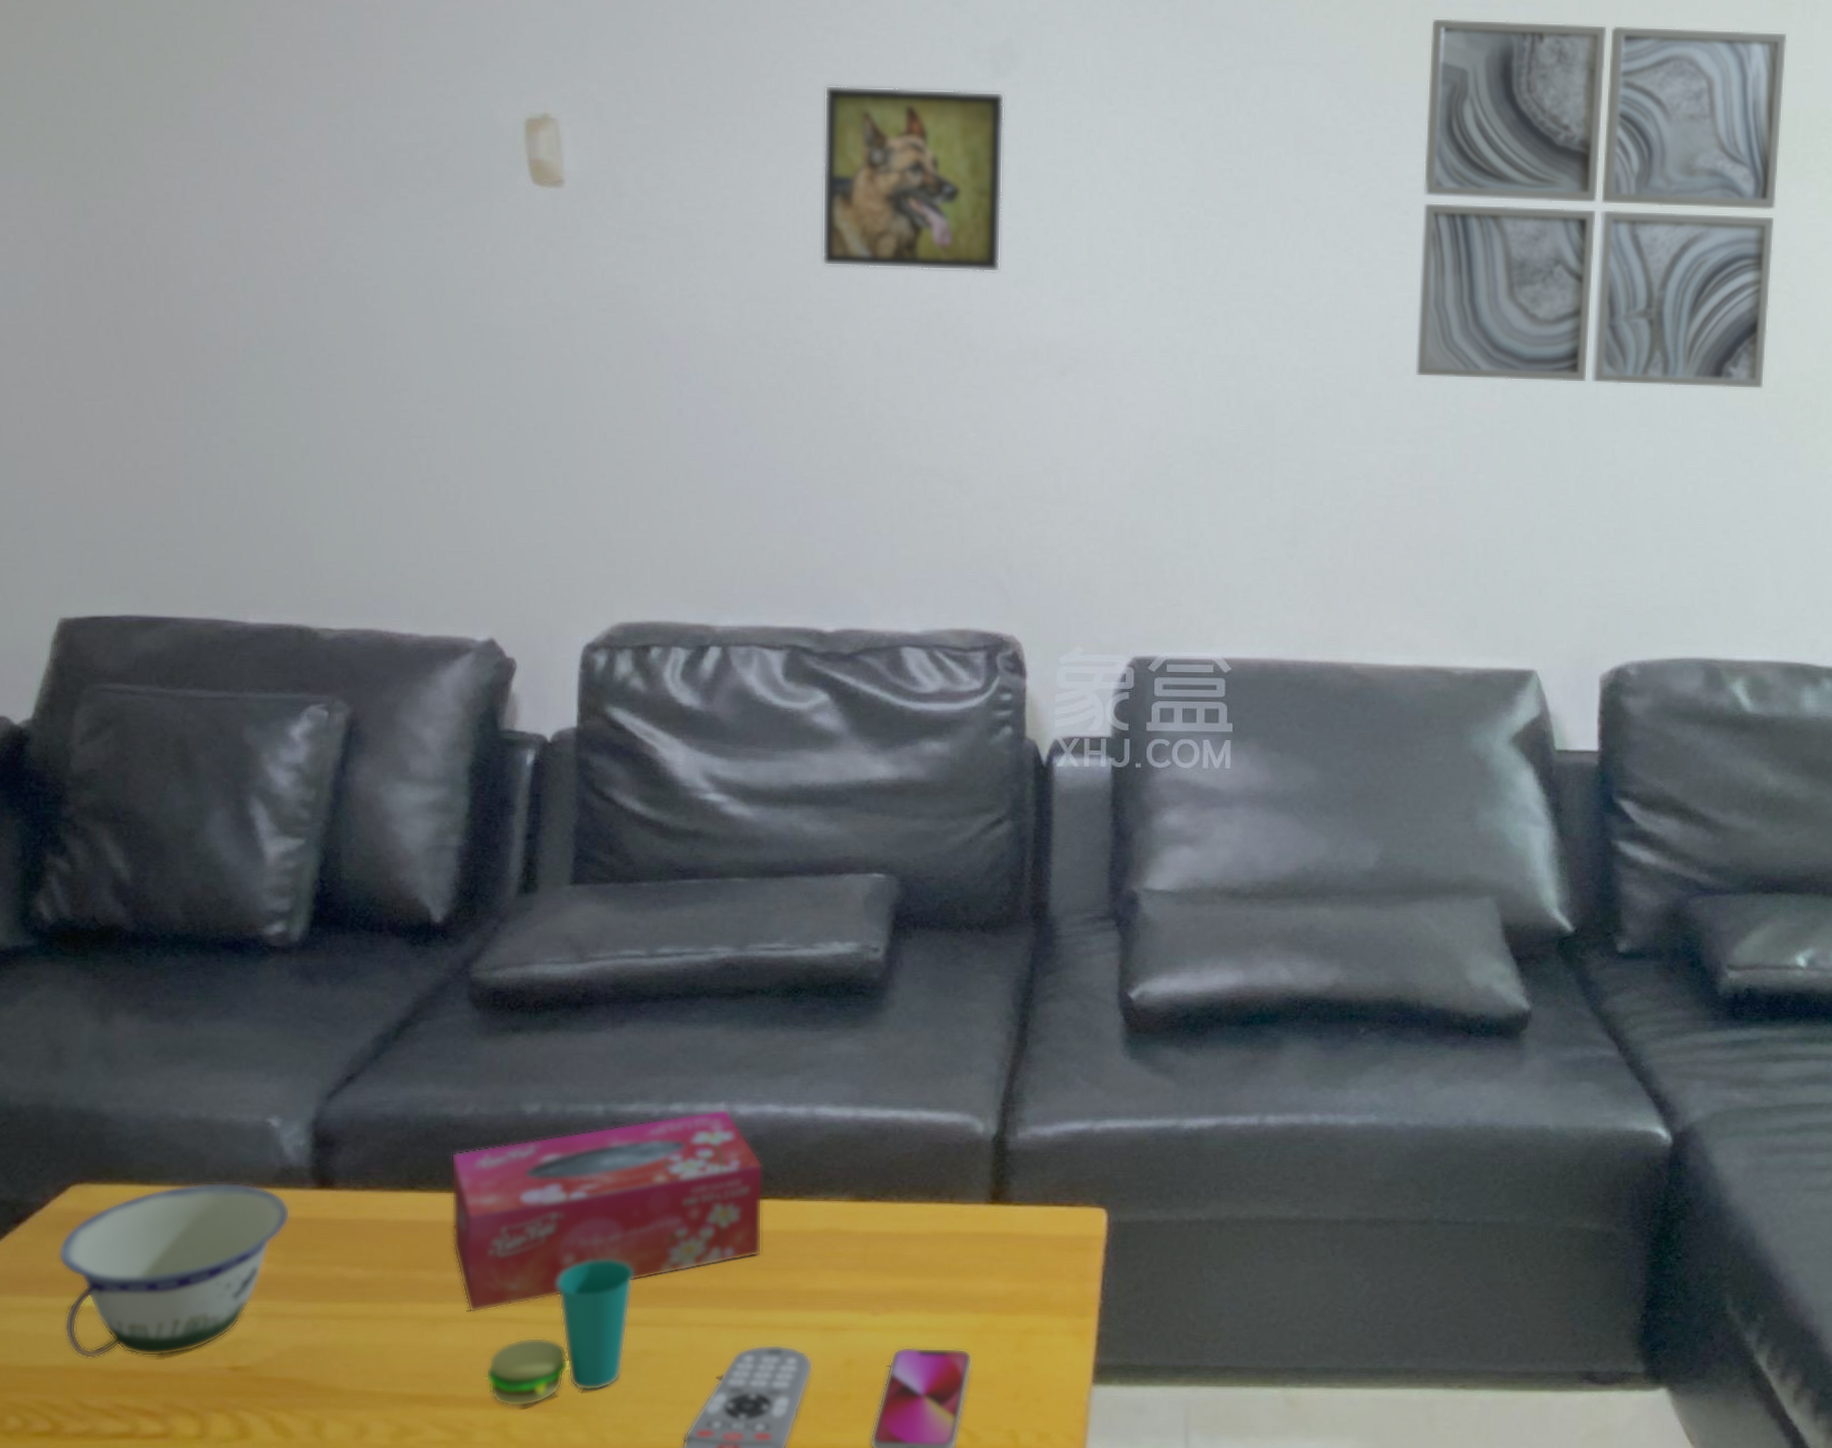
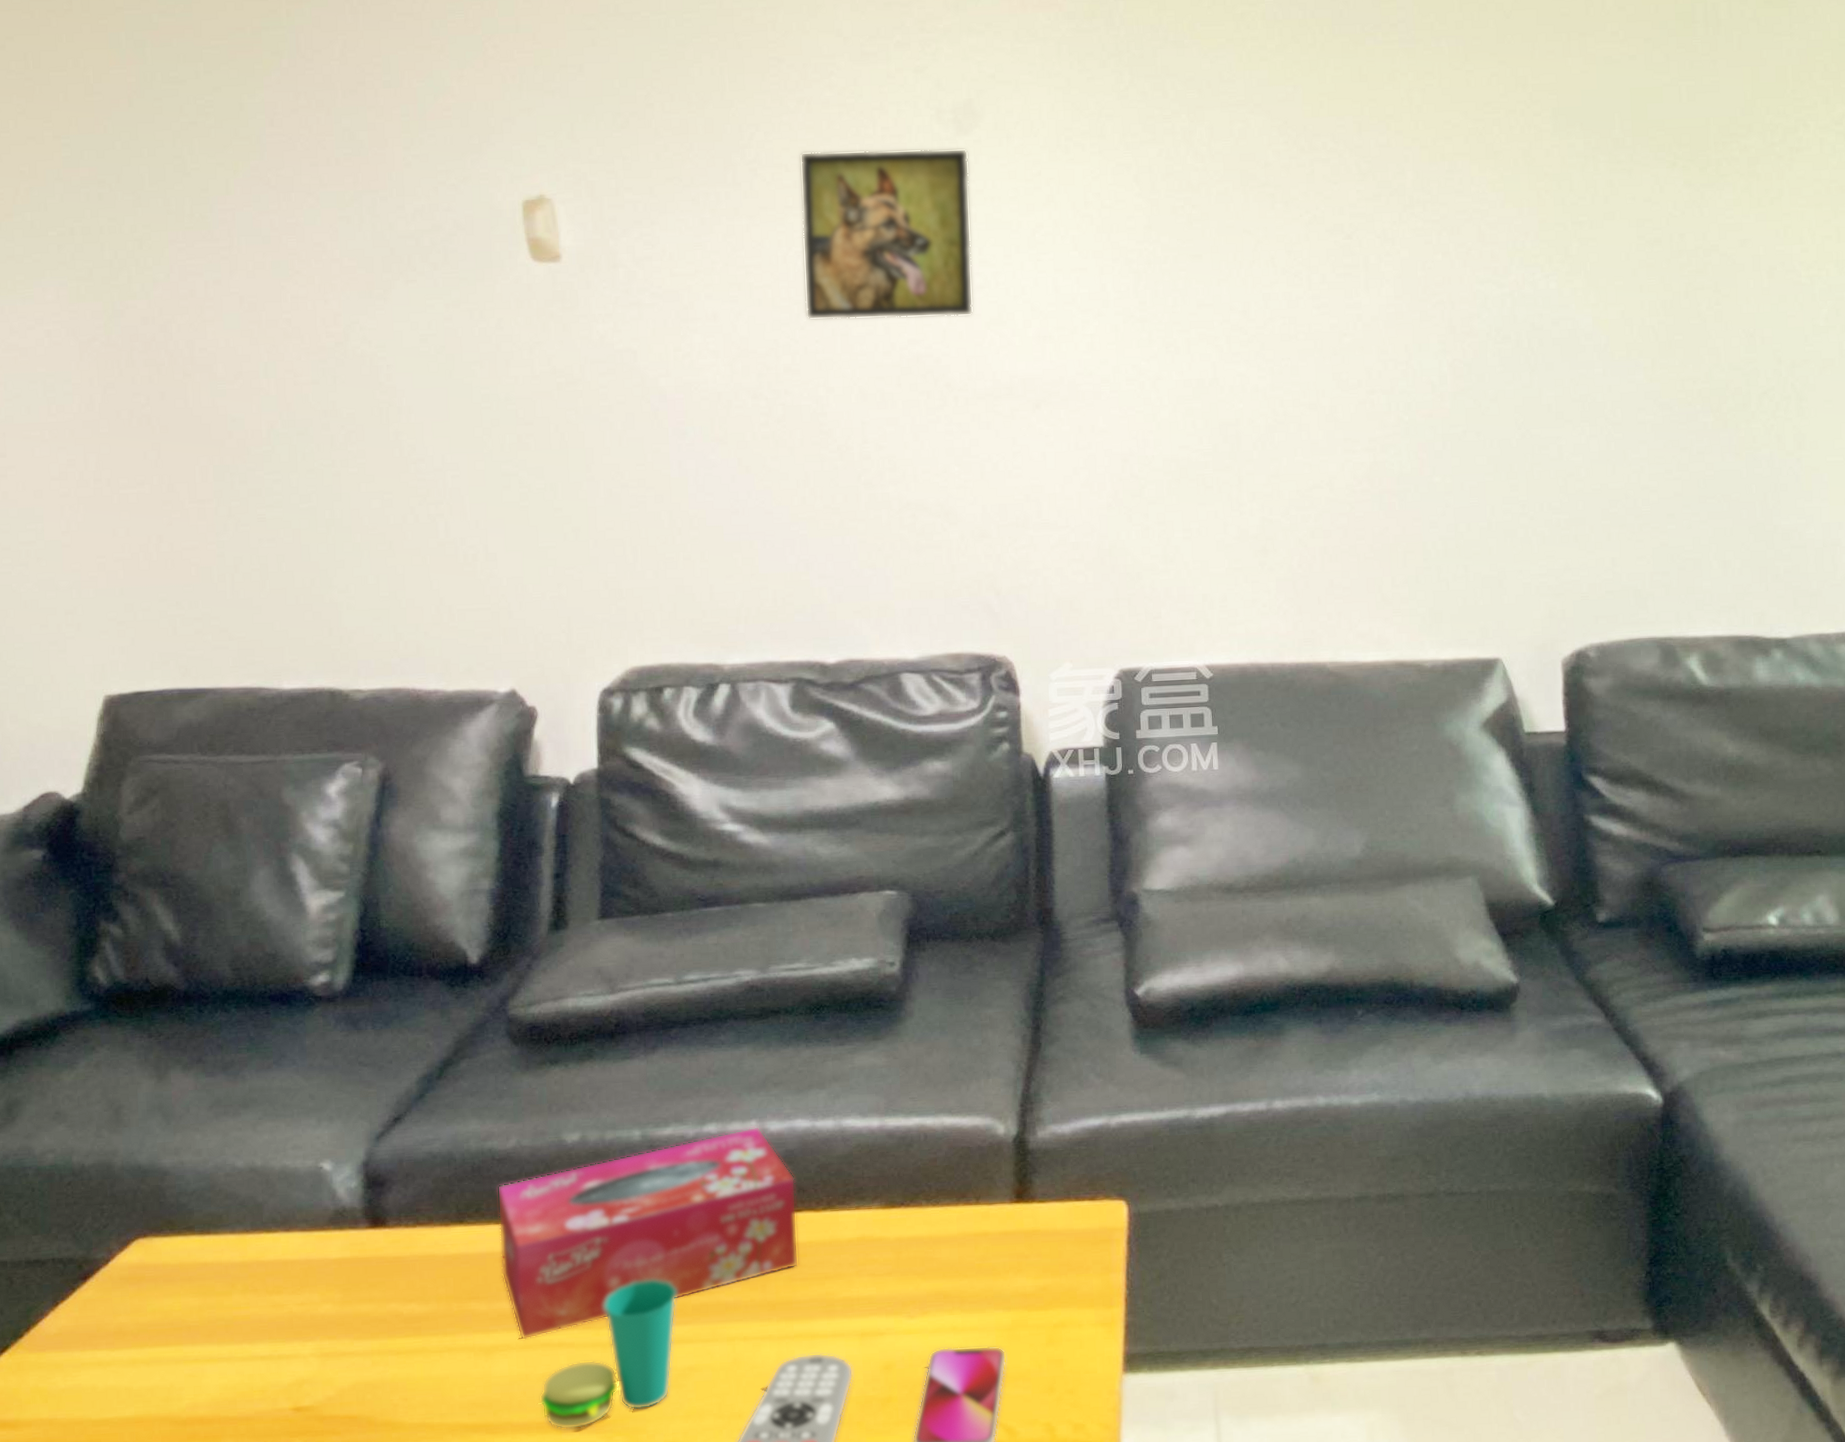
bowl: present [58,1182,290,1359] -> none [124,1227,346,1408]
wall art: present [1414,18,1787,390] -> none [1360,48,1696,389]

